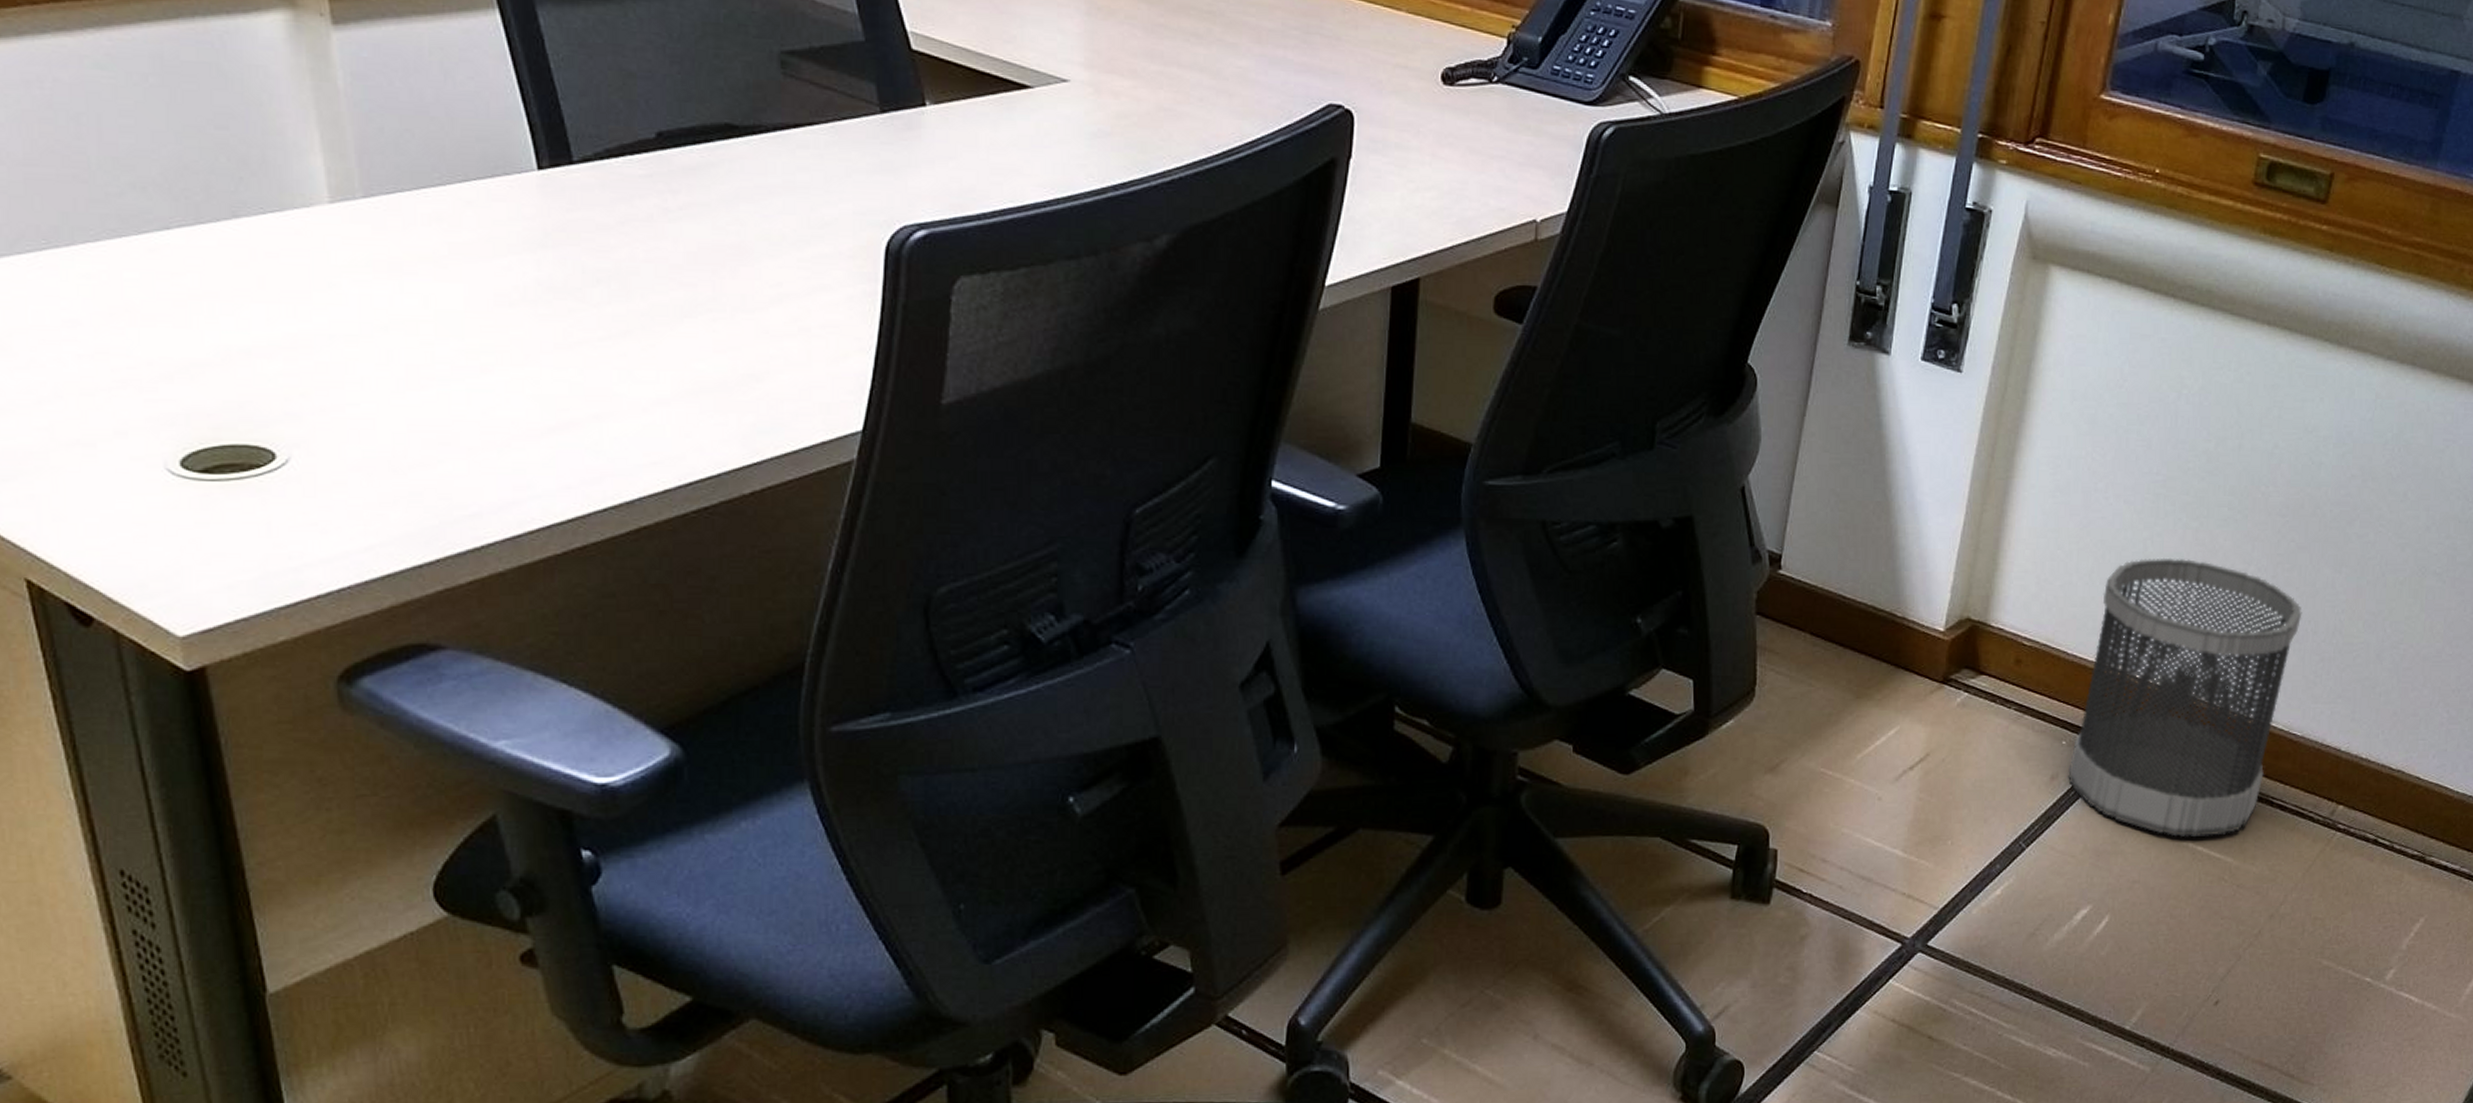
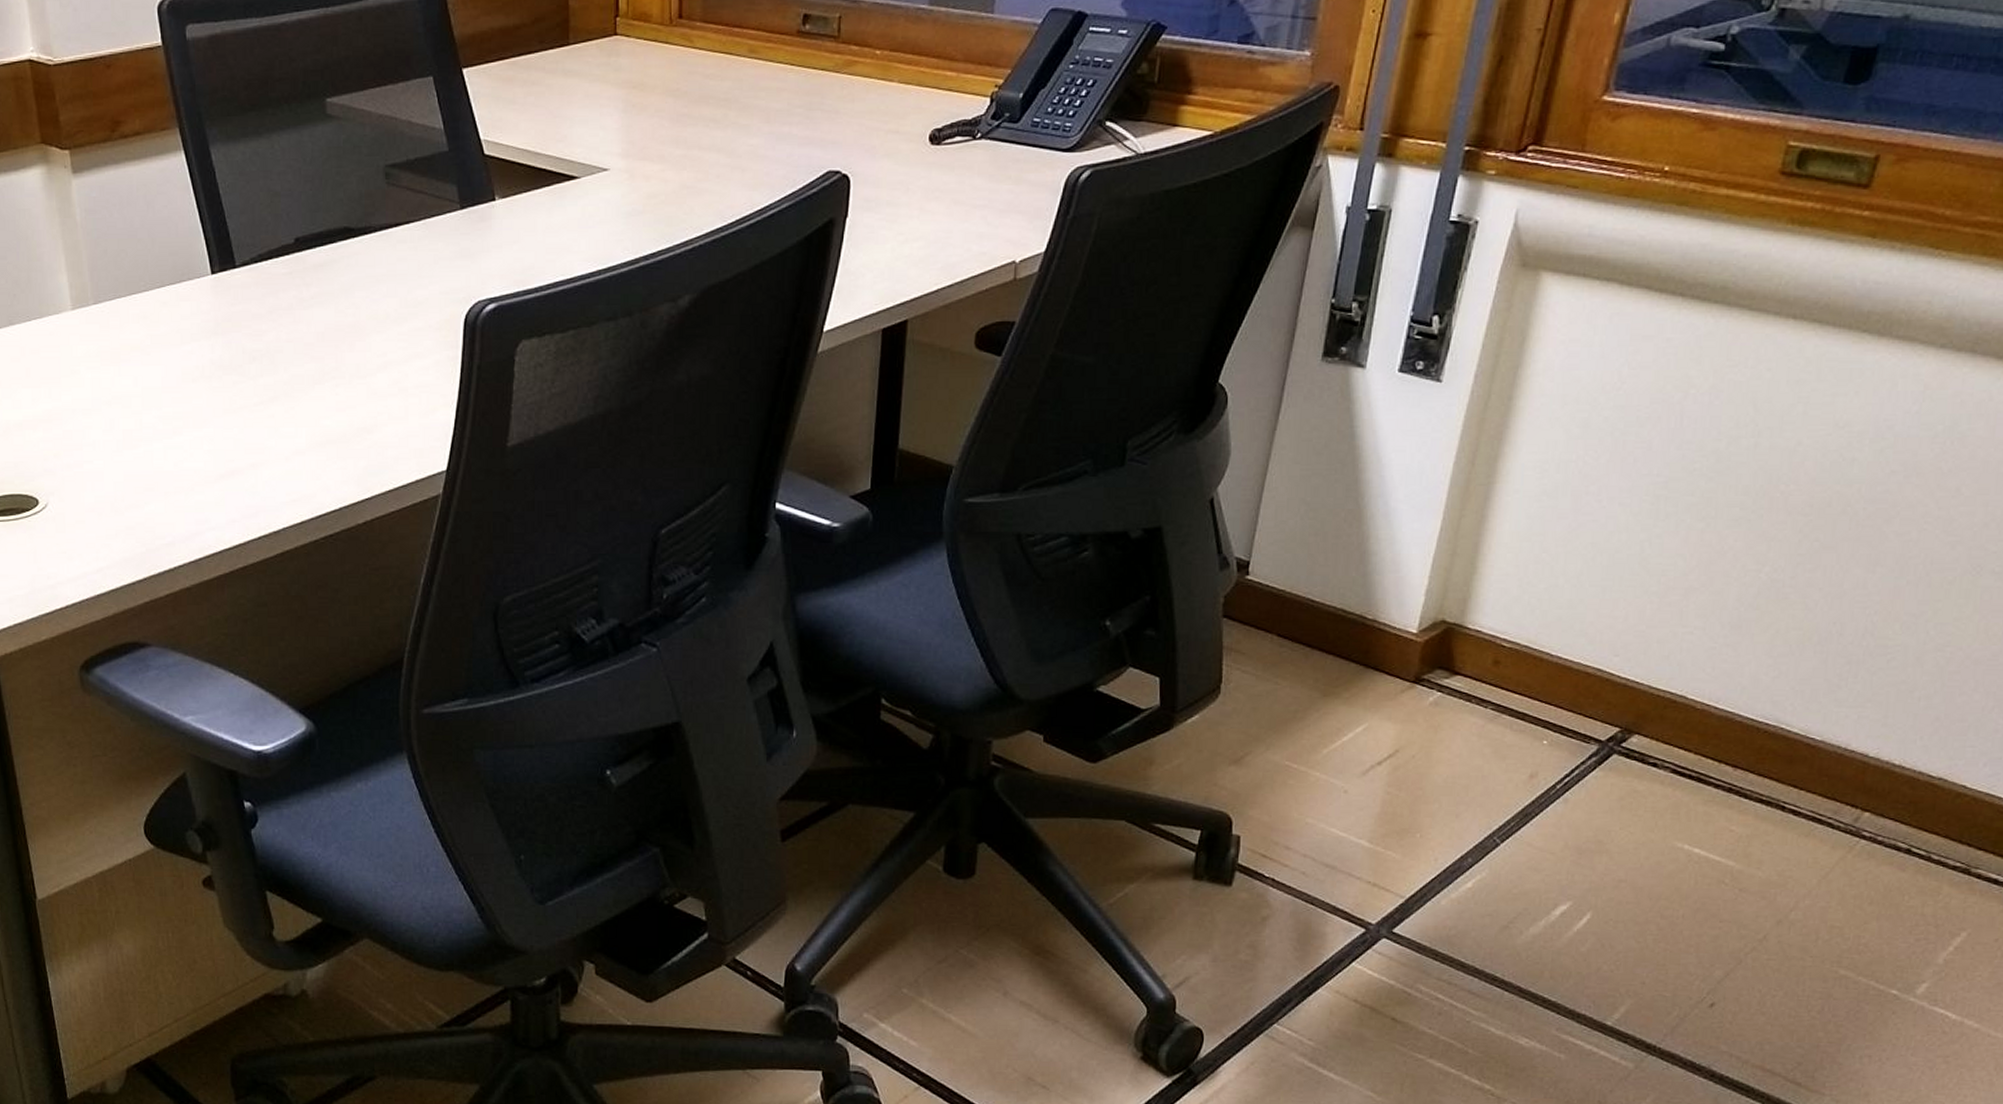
wastebasket: present [2068,557,2302,838] -> none [1549,559,1826,840]

